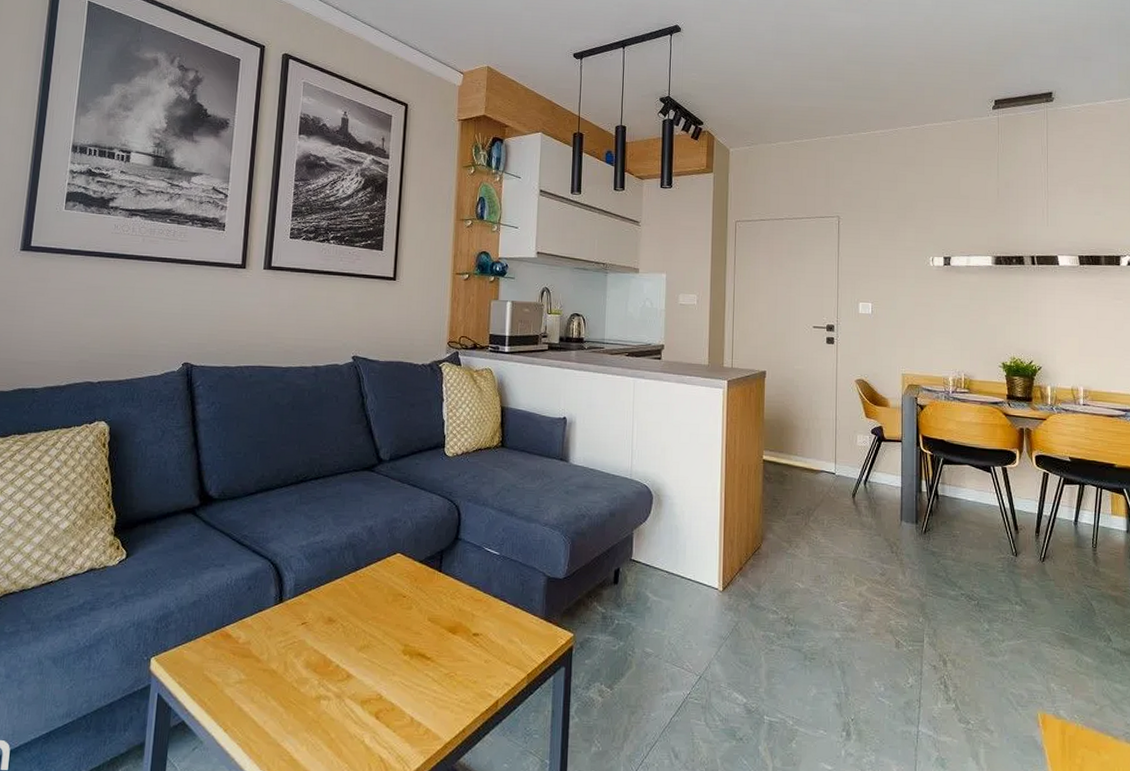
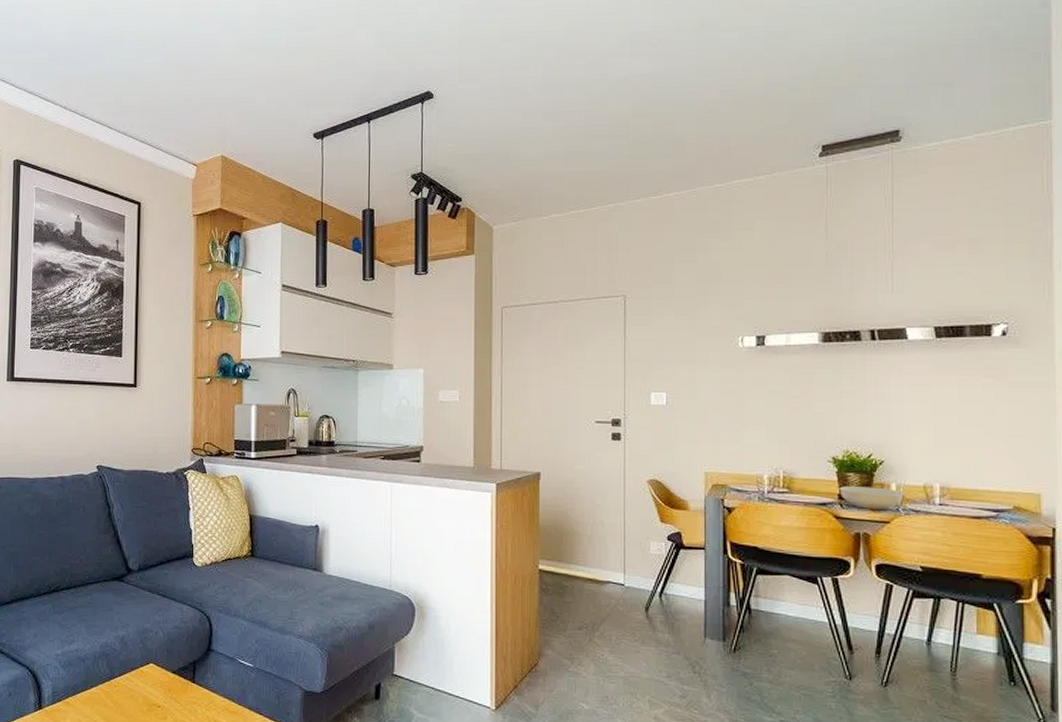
bowl: none [1007,388,1057,409] -> present [839,486,904,511]

